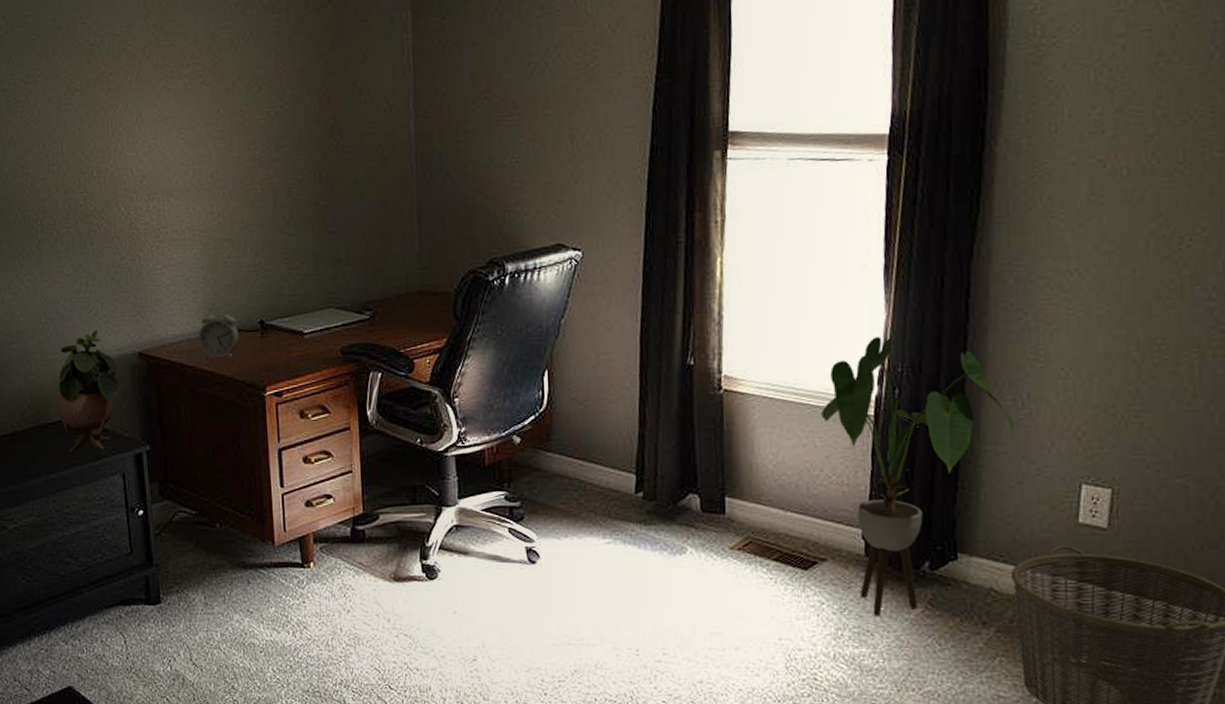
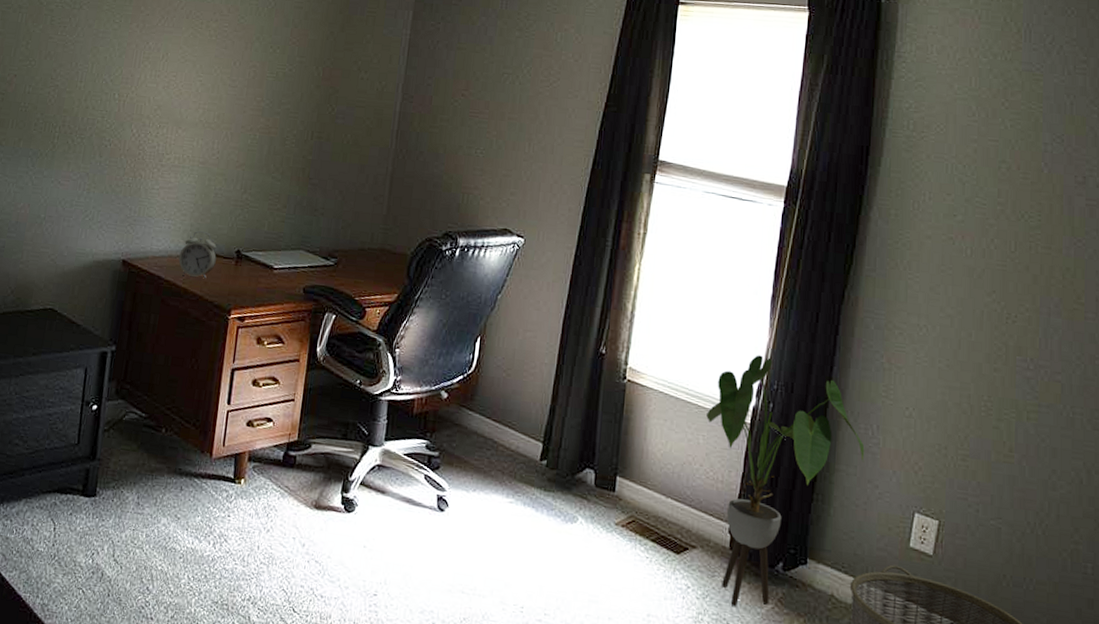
potted plant: present [57,330,120,452] -> none [37,233,101,343]

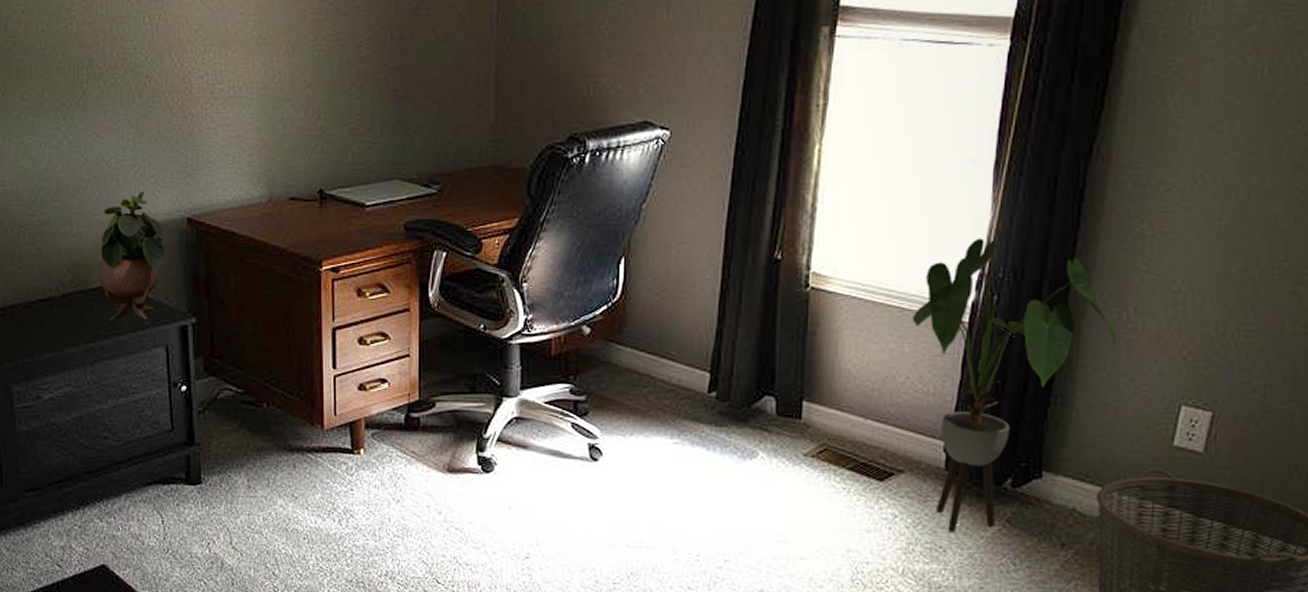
potted plant: none [37,233,101,343] -> present [99,191,166,321]
alarm clock: present [178,231,217,279] -> none [252,172,296,228]

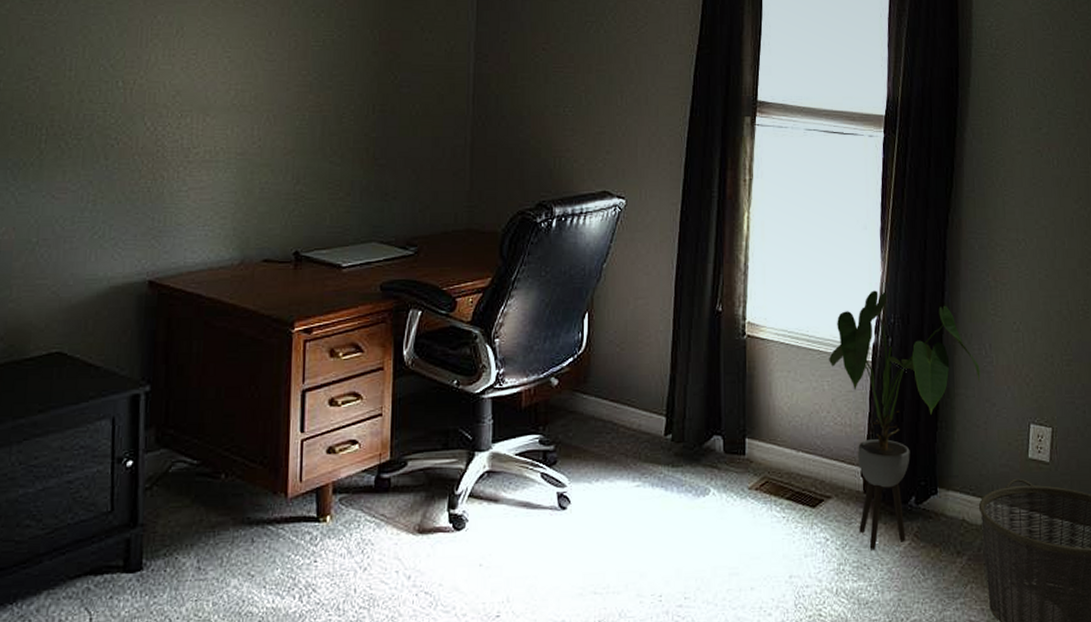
potted plant: present [99,191,166,321] -> none [38,254,121,393]

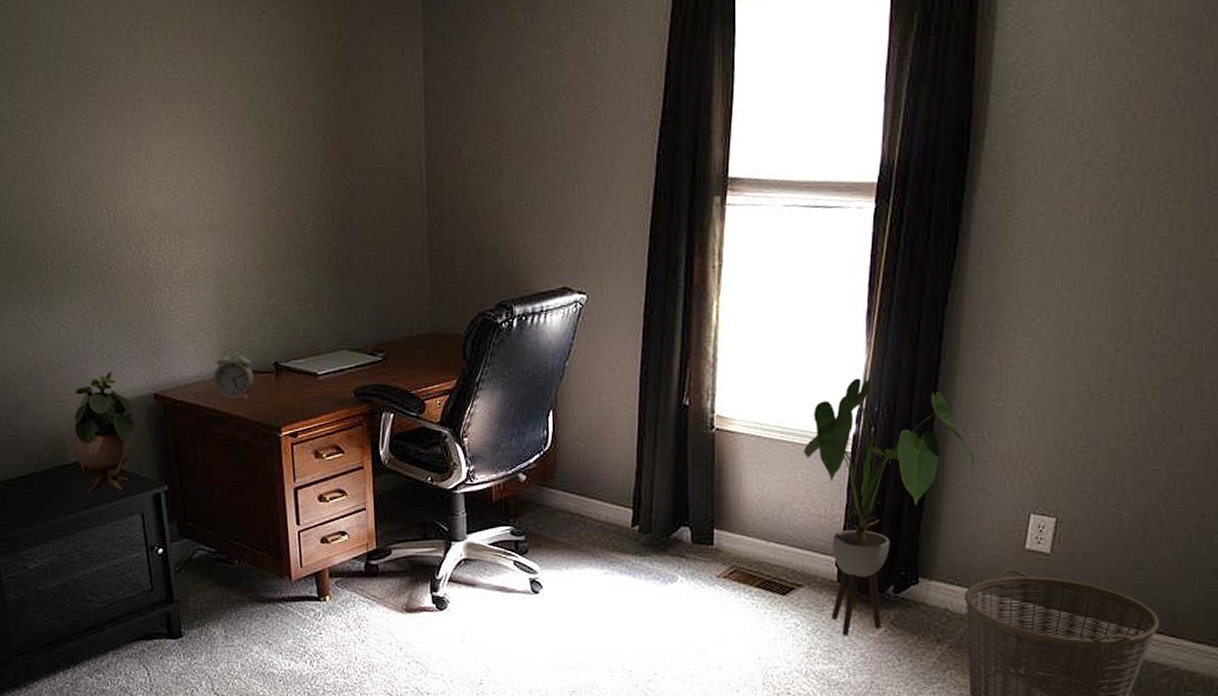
potted plant: none [38,254,121,393] -> present [74,371,136,493]
alarm clock: none [222,235,270,290] -> present [213,348,254,399]

